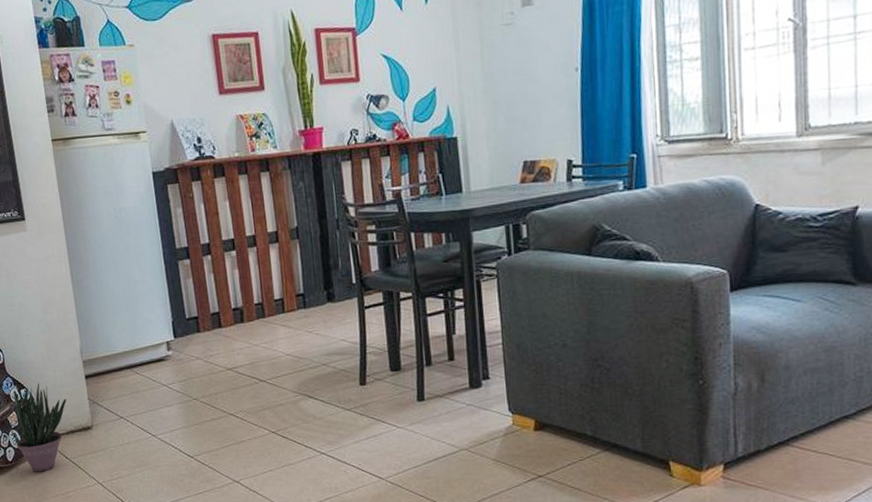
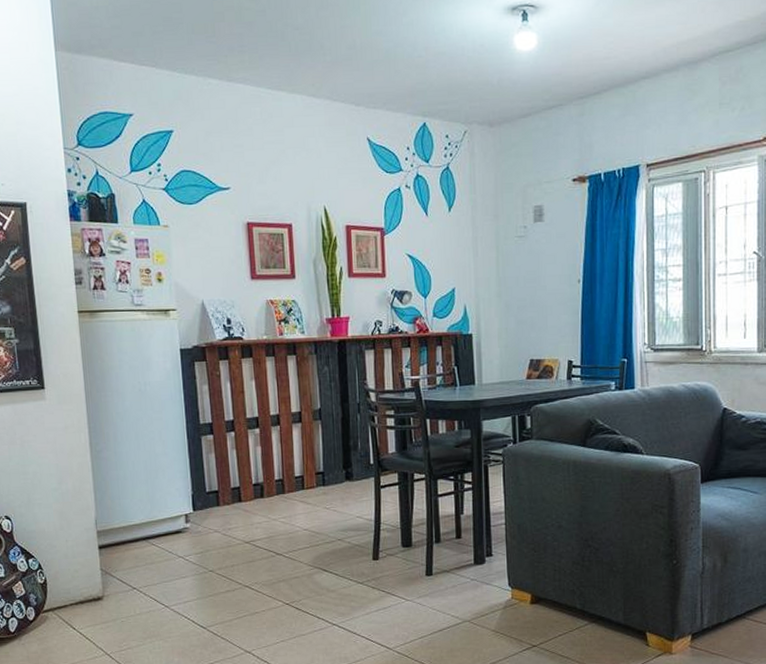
potted plant: present [13,383,67,472] -> none [20,553,77,643]

